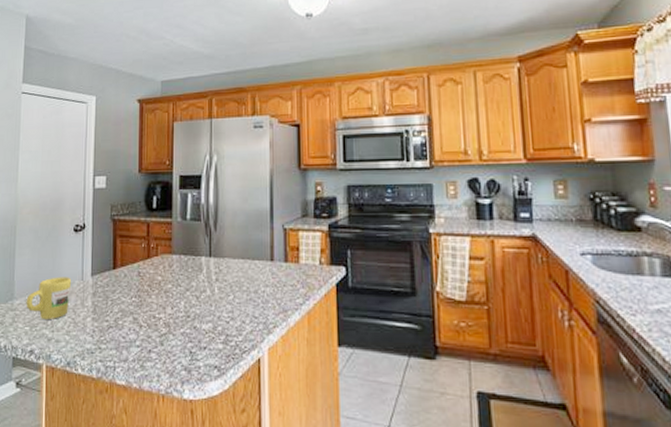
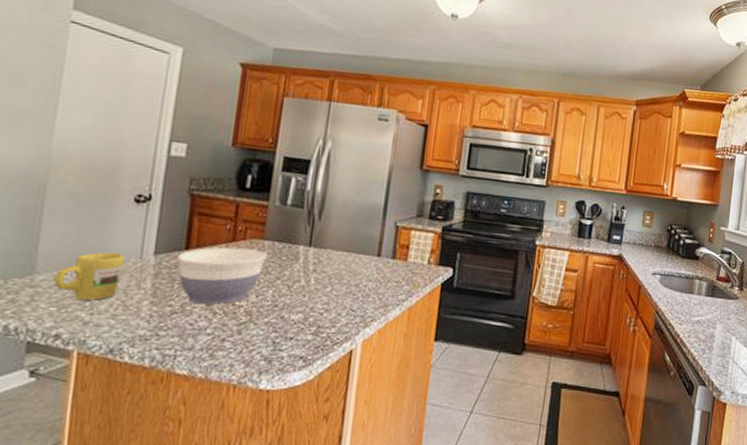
bowl: none [108,264,176,318] -> present [177,247,267,305]

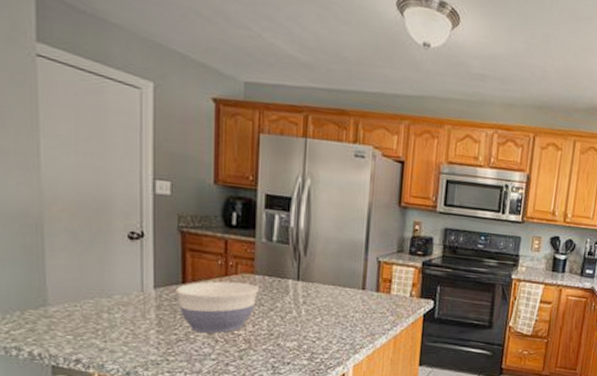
mug: present [53,252,126,301] -> none [65,286,128,330]

